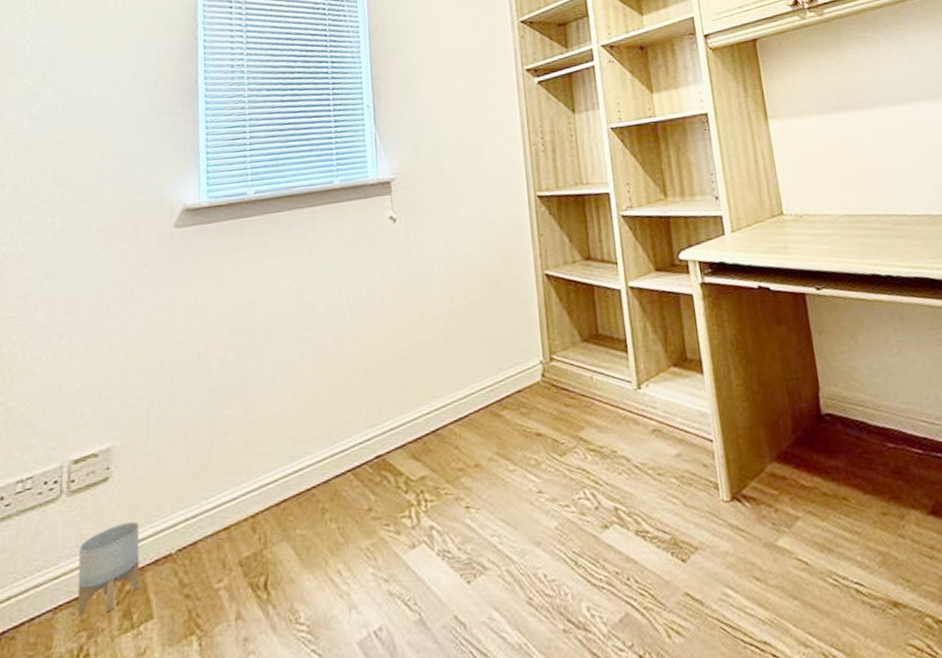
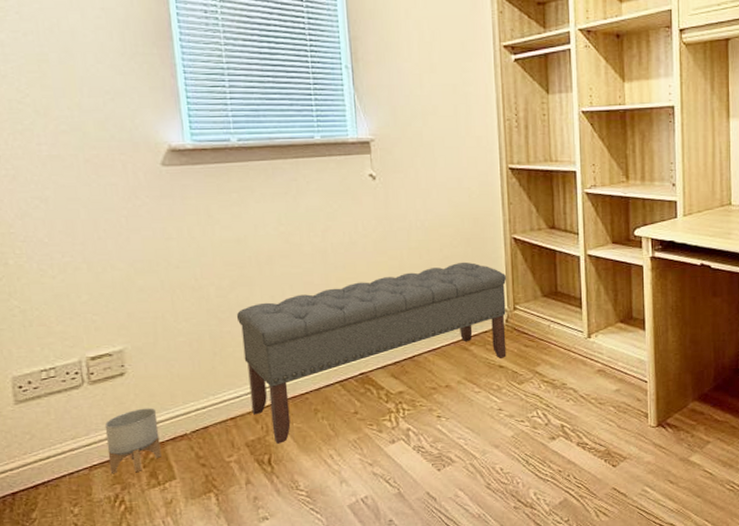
bench: none [239,307,545,560] -> present [236,262,507,444]

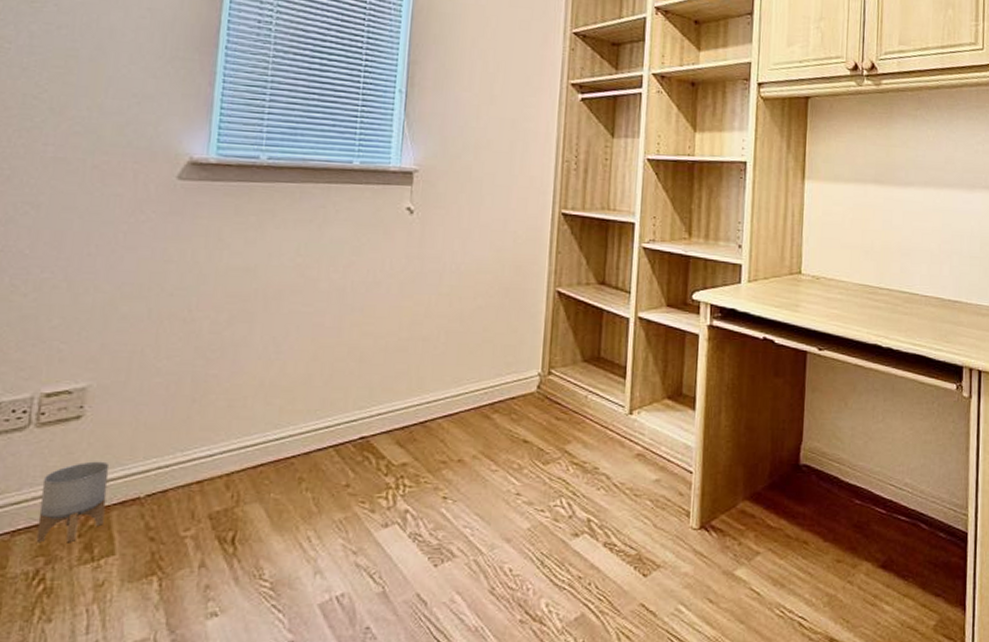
bench: present [236,262,507,444] -> none [224,314,545,518]

